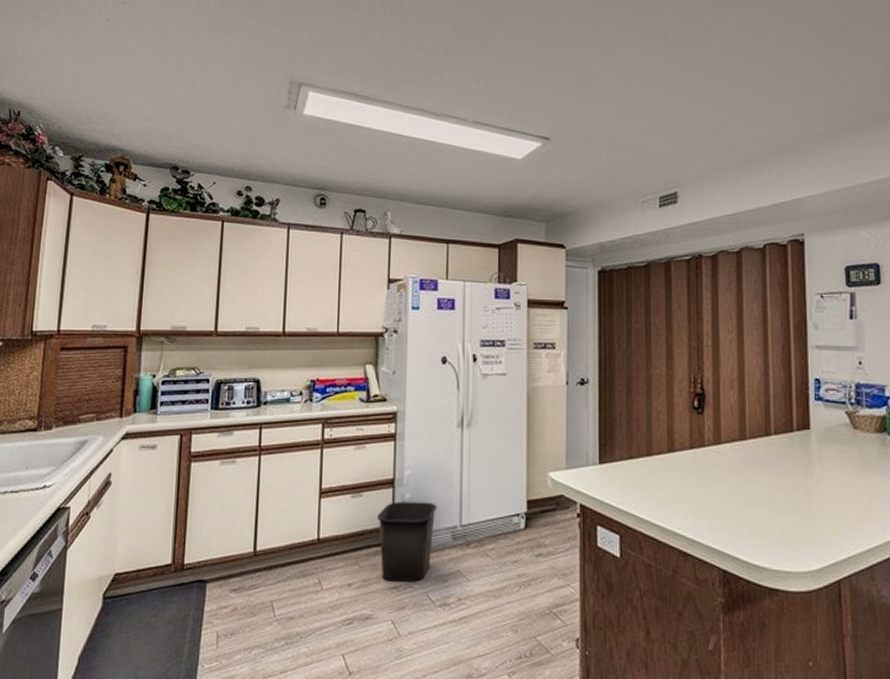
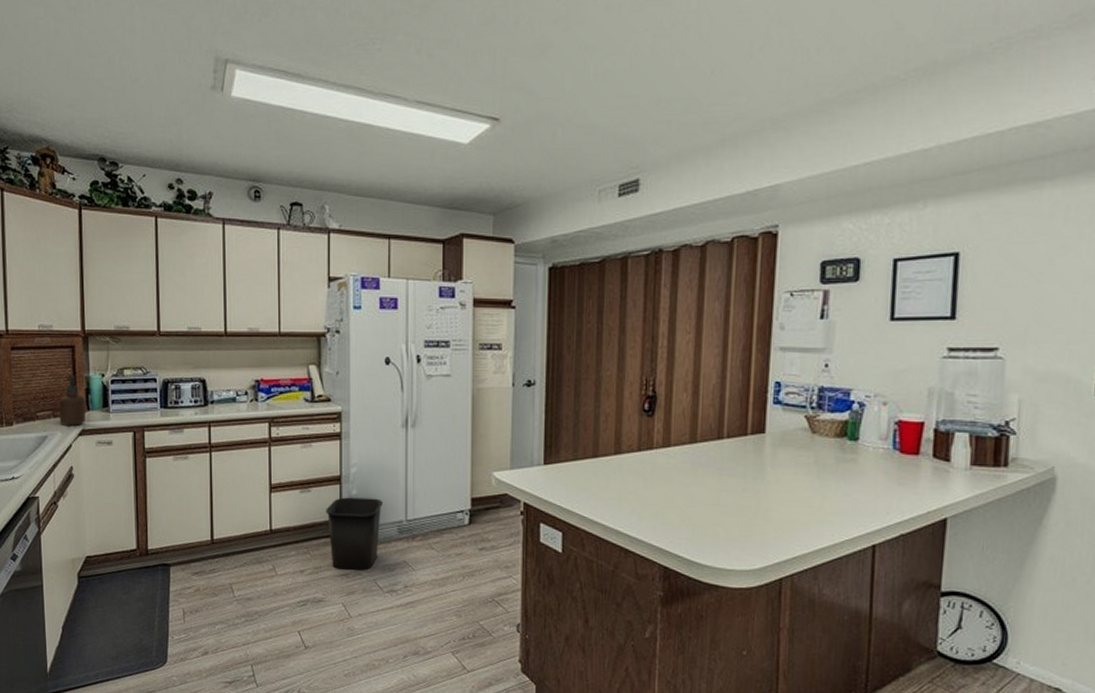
soap dispenser: none [102,377,133,429] -> present [58,376,86,426]

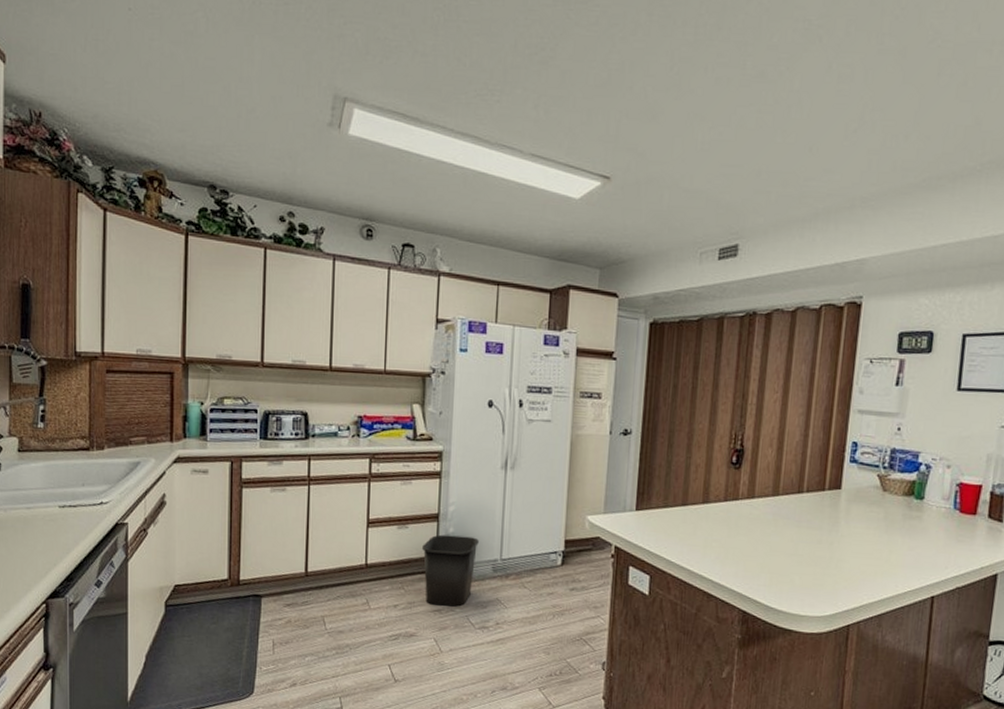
soap dispenser: present [58,376,86,426] -> none [153,402,183,453]

